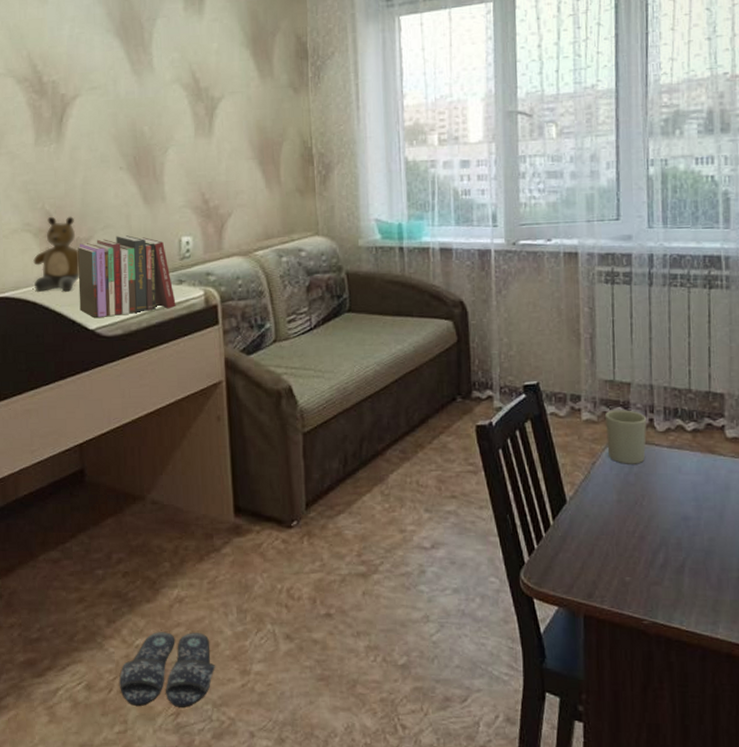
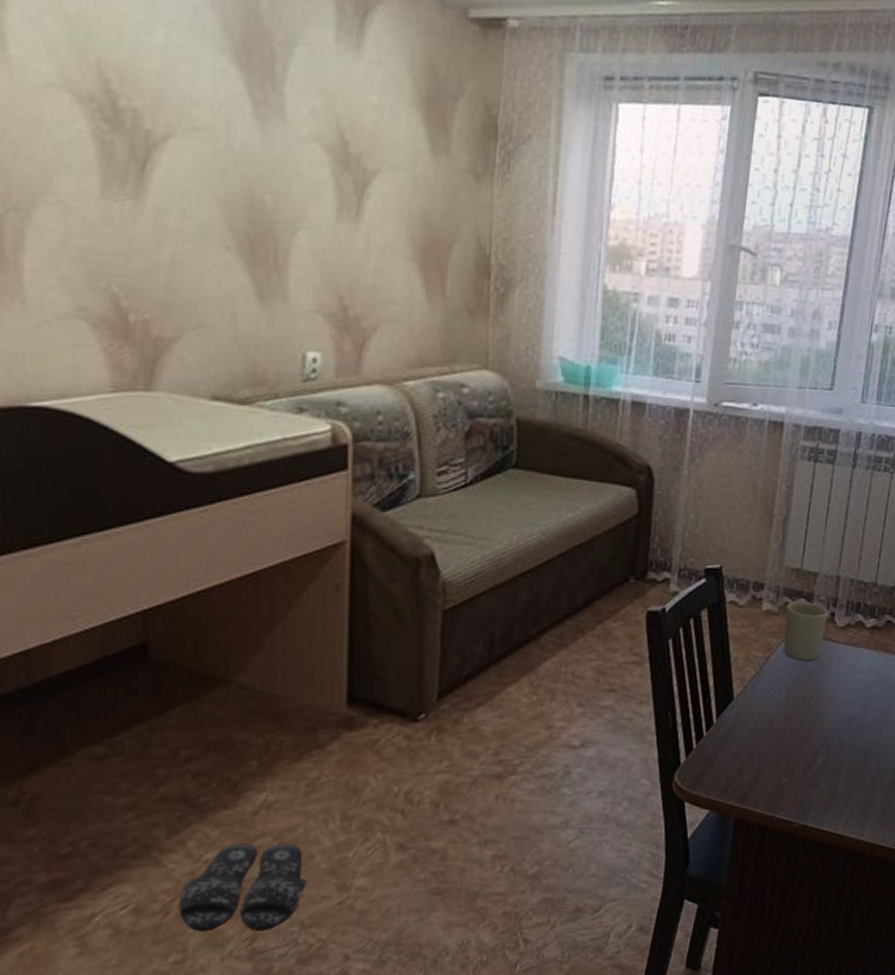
bear: present [33,216,80,292] -> none [89,301,159,409]
books: present [78,235,176,317] -> none [154,340,292,447]

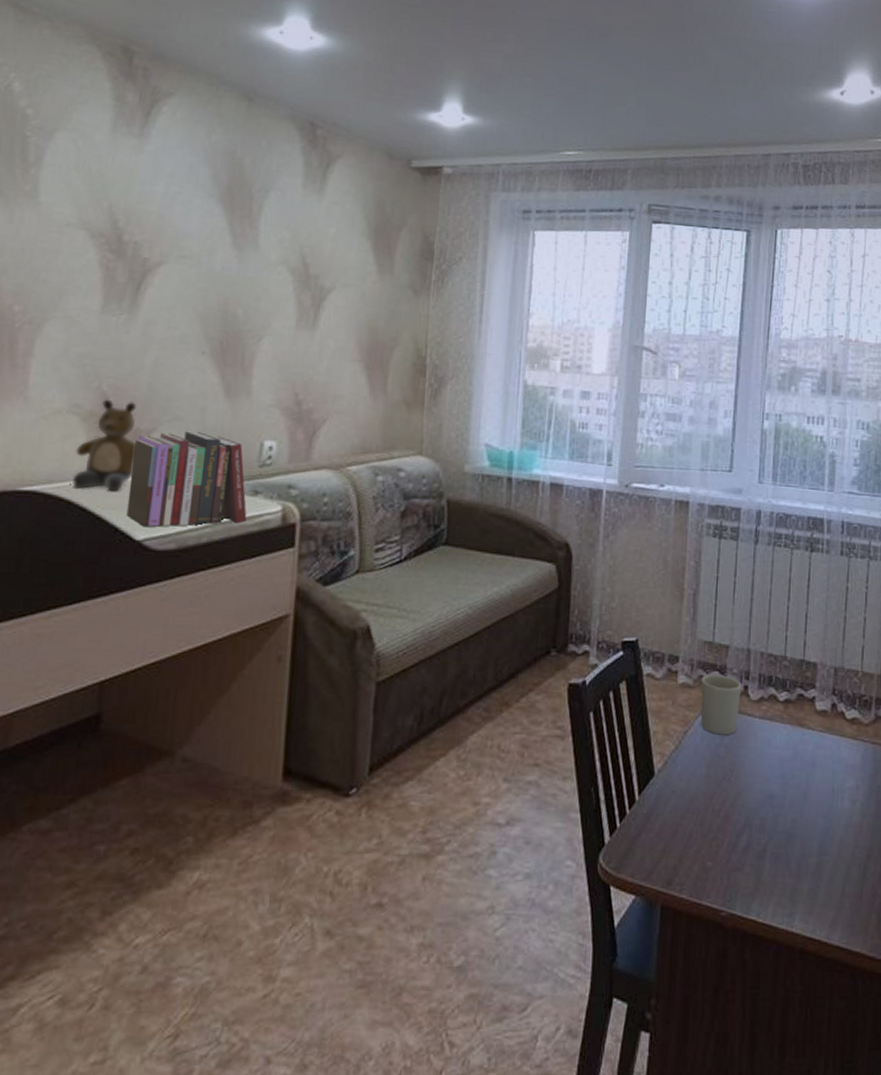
bear: none [89,301,159,409] -> present [73,399,137,492]
books: none [154,340,292,447] -> present [126,431,247,527]
slippers: present [179,844,308,931] -> none [105,927,235,1027]

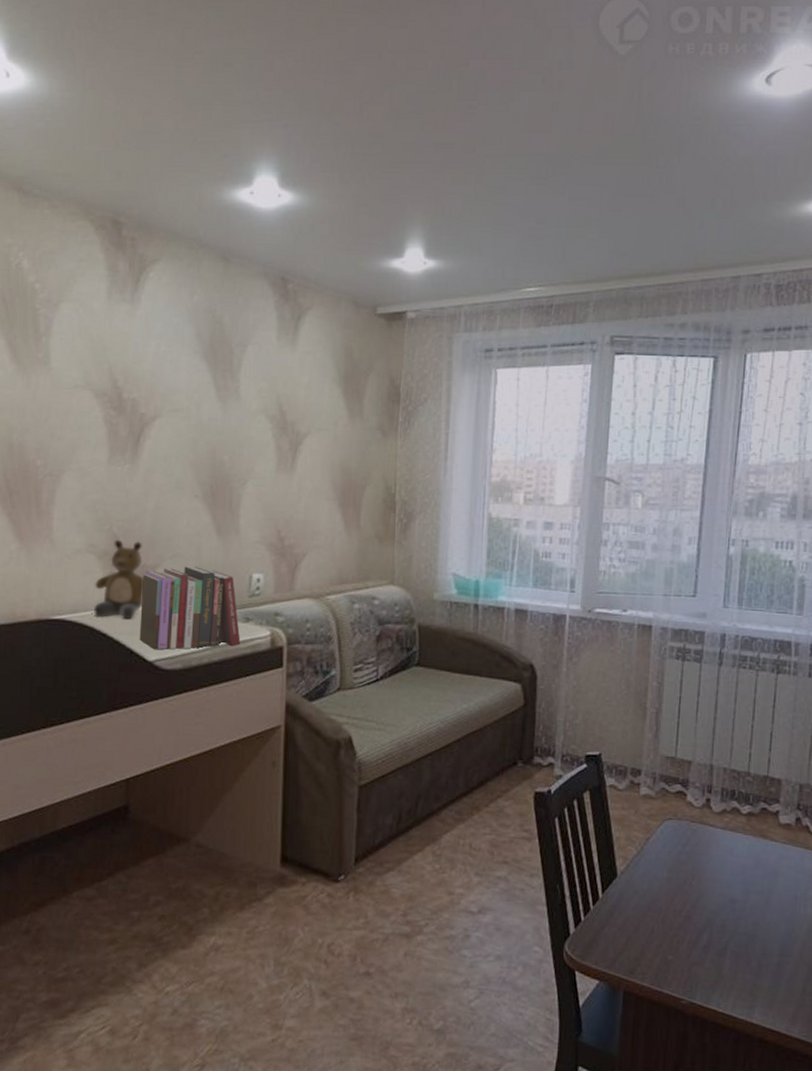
mug: present [700,674,742,735] -> none [662,787,704,843]

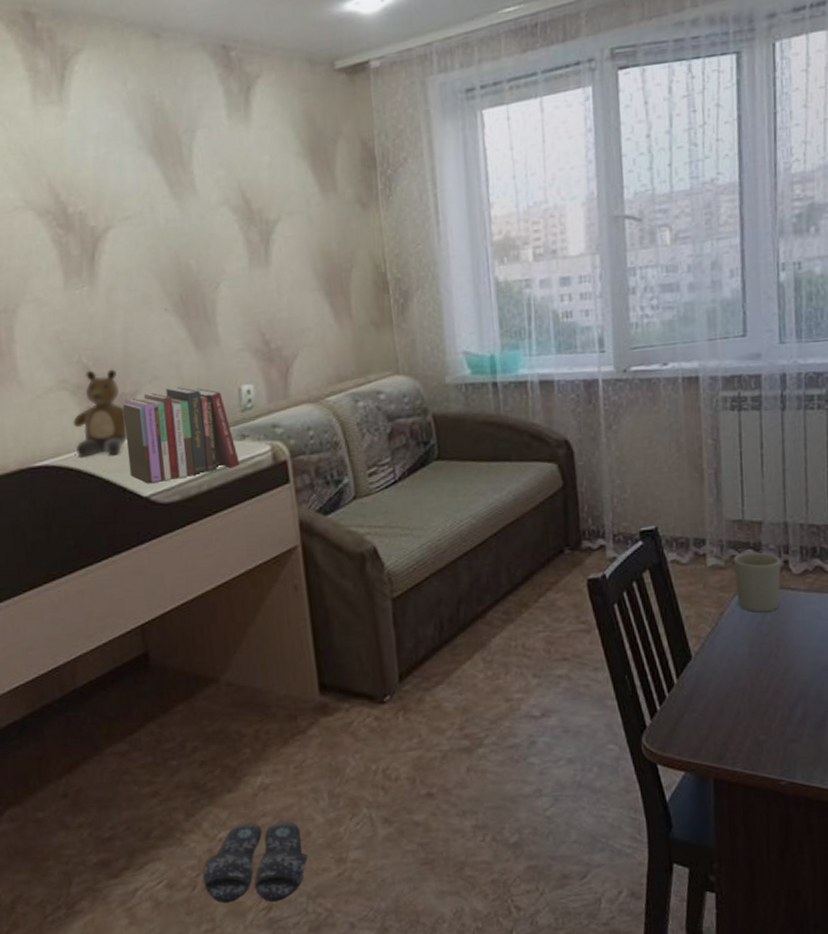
slippers: none [145,979,247,1059] -> present [203,822,309,902]
mug: none [662,787,704,843] -> present [734,552,782,613]

